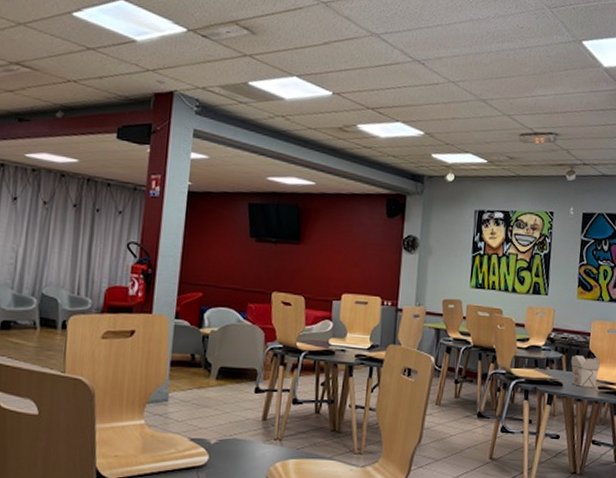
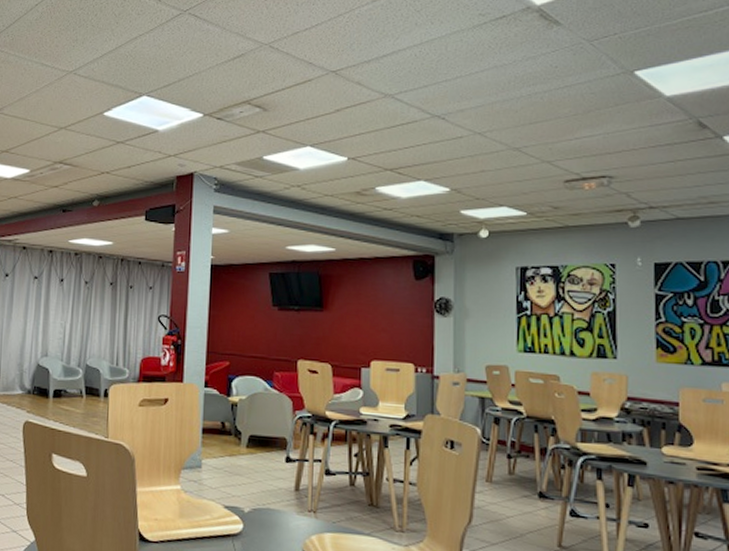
takeout container: present [571,355,601,388] -> none [655,428,697,468]

